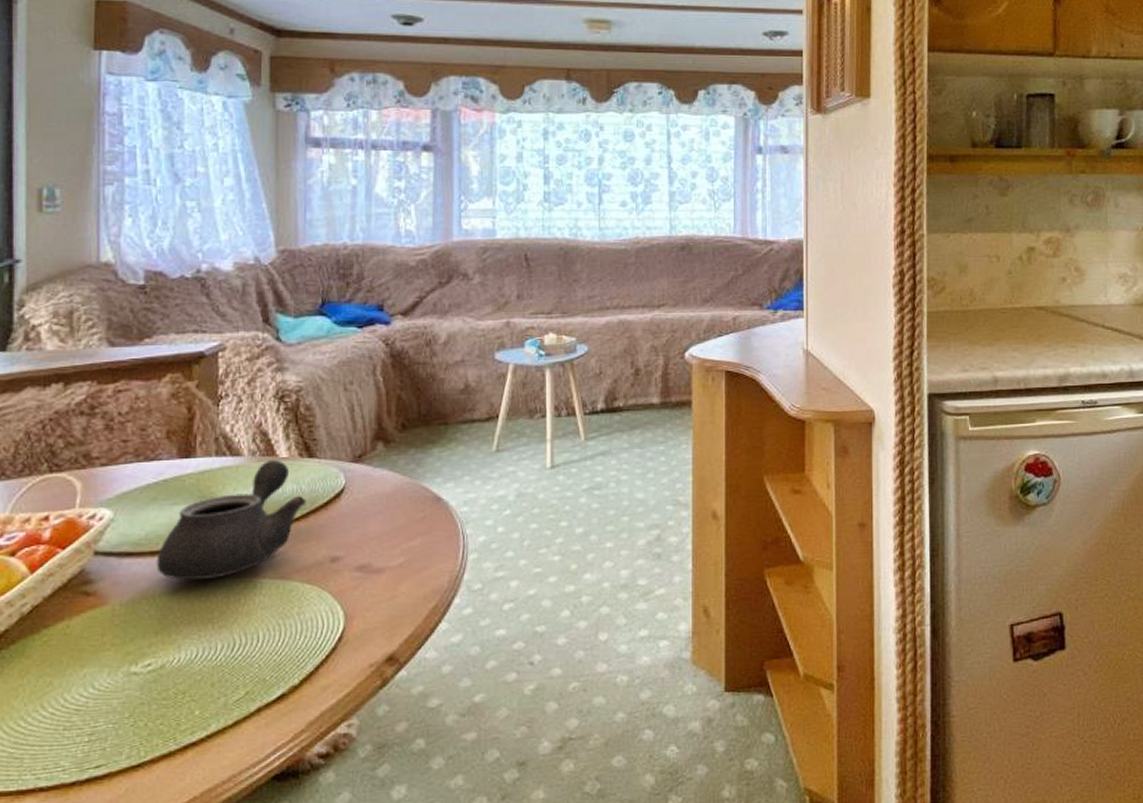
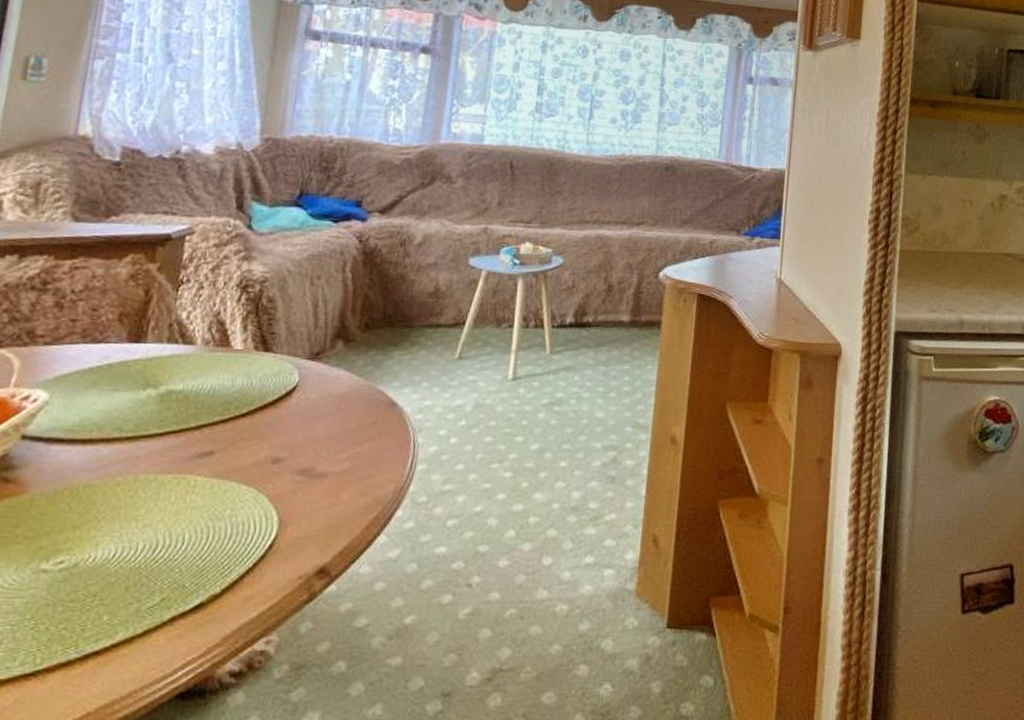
teapot: present [156,460,307,581] -> none [86,351,256,474]

